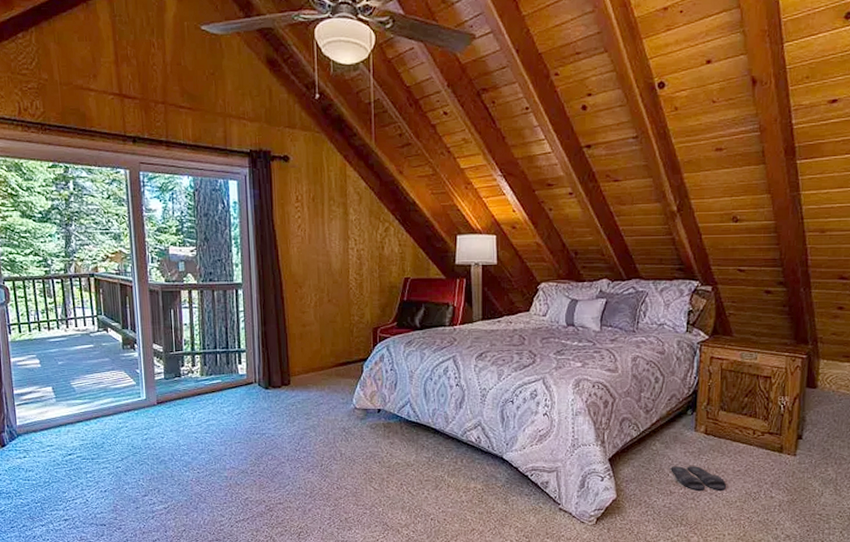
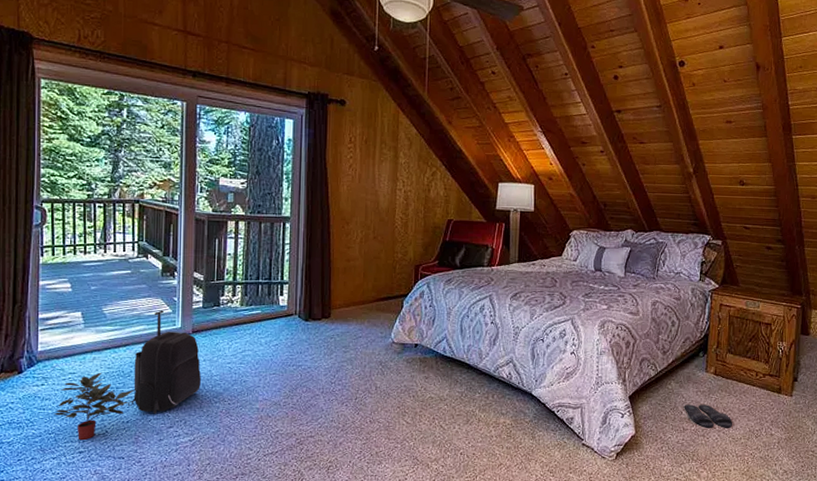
potted plant: none [38,444,110,509] -> present [54,372,136,441]
rolling backpack: none [103,382,171,483] -> present [127,310,202,414]

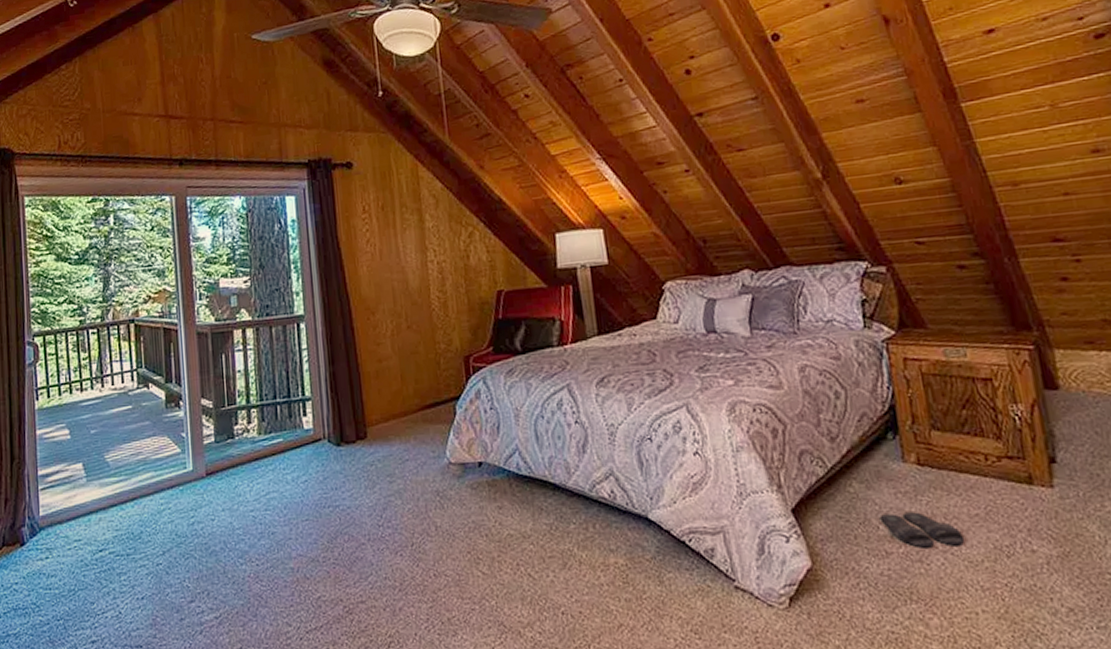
potted plant: present [54,372,136,441] -> none [61,536,149,627]
rolling backpack: present [127,310,202,414] -> none [140,450,223,586]

